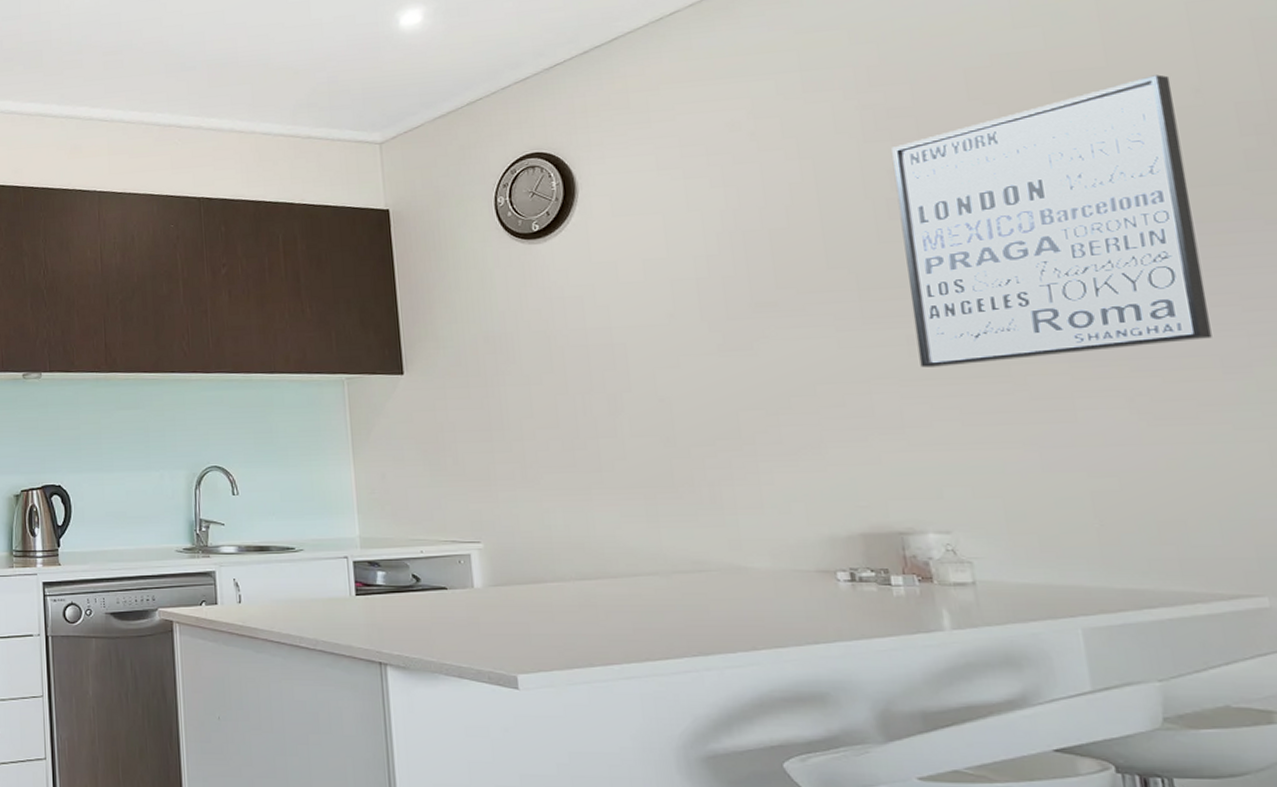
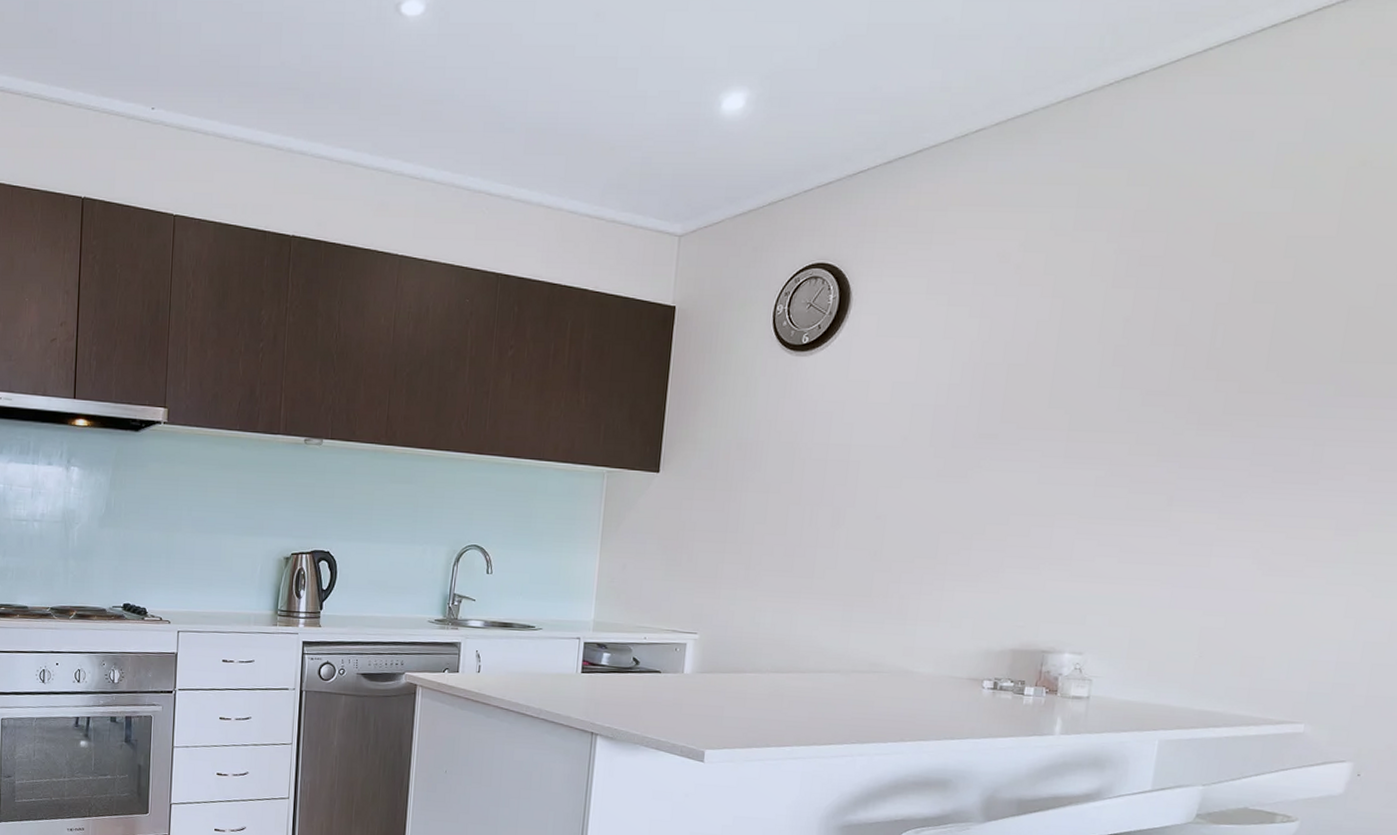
wall art: present [891,74,1212,368] -> none [1100,250,1384,508]

